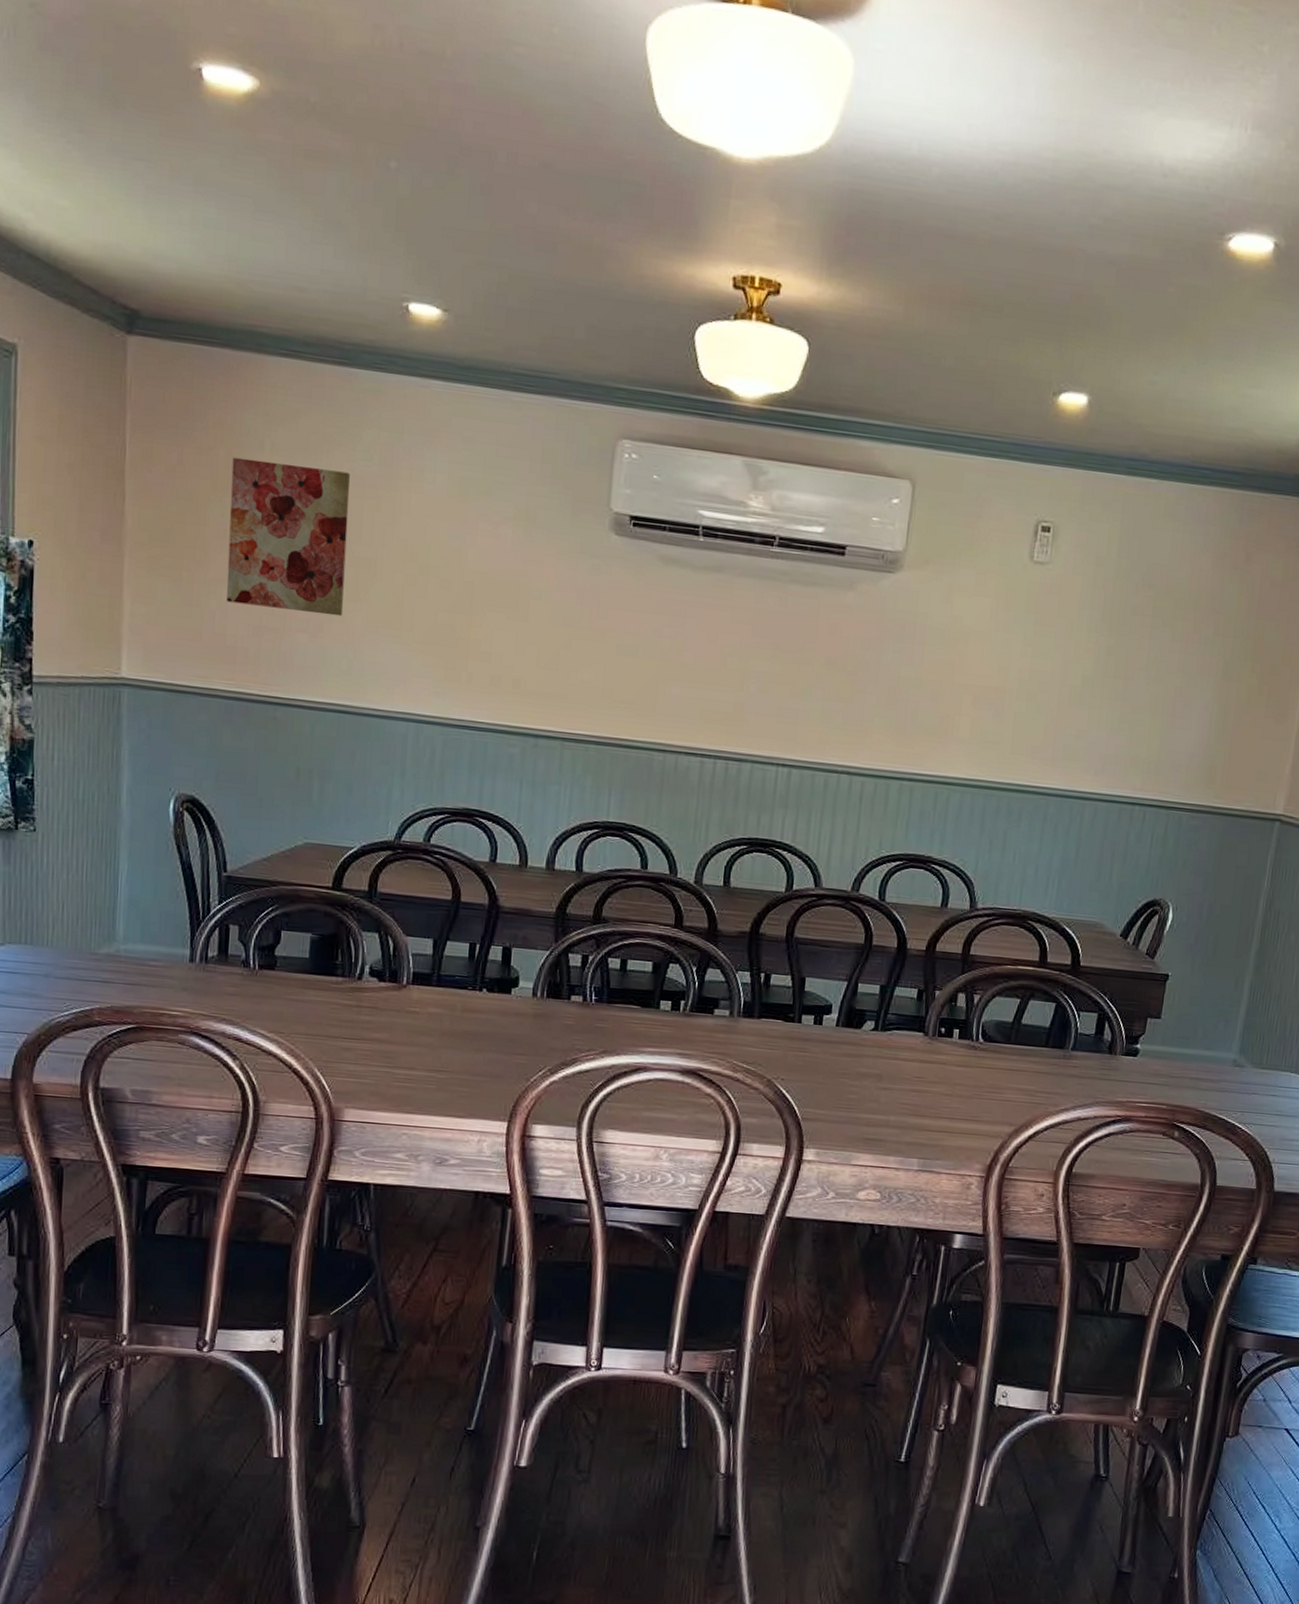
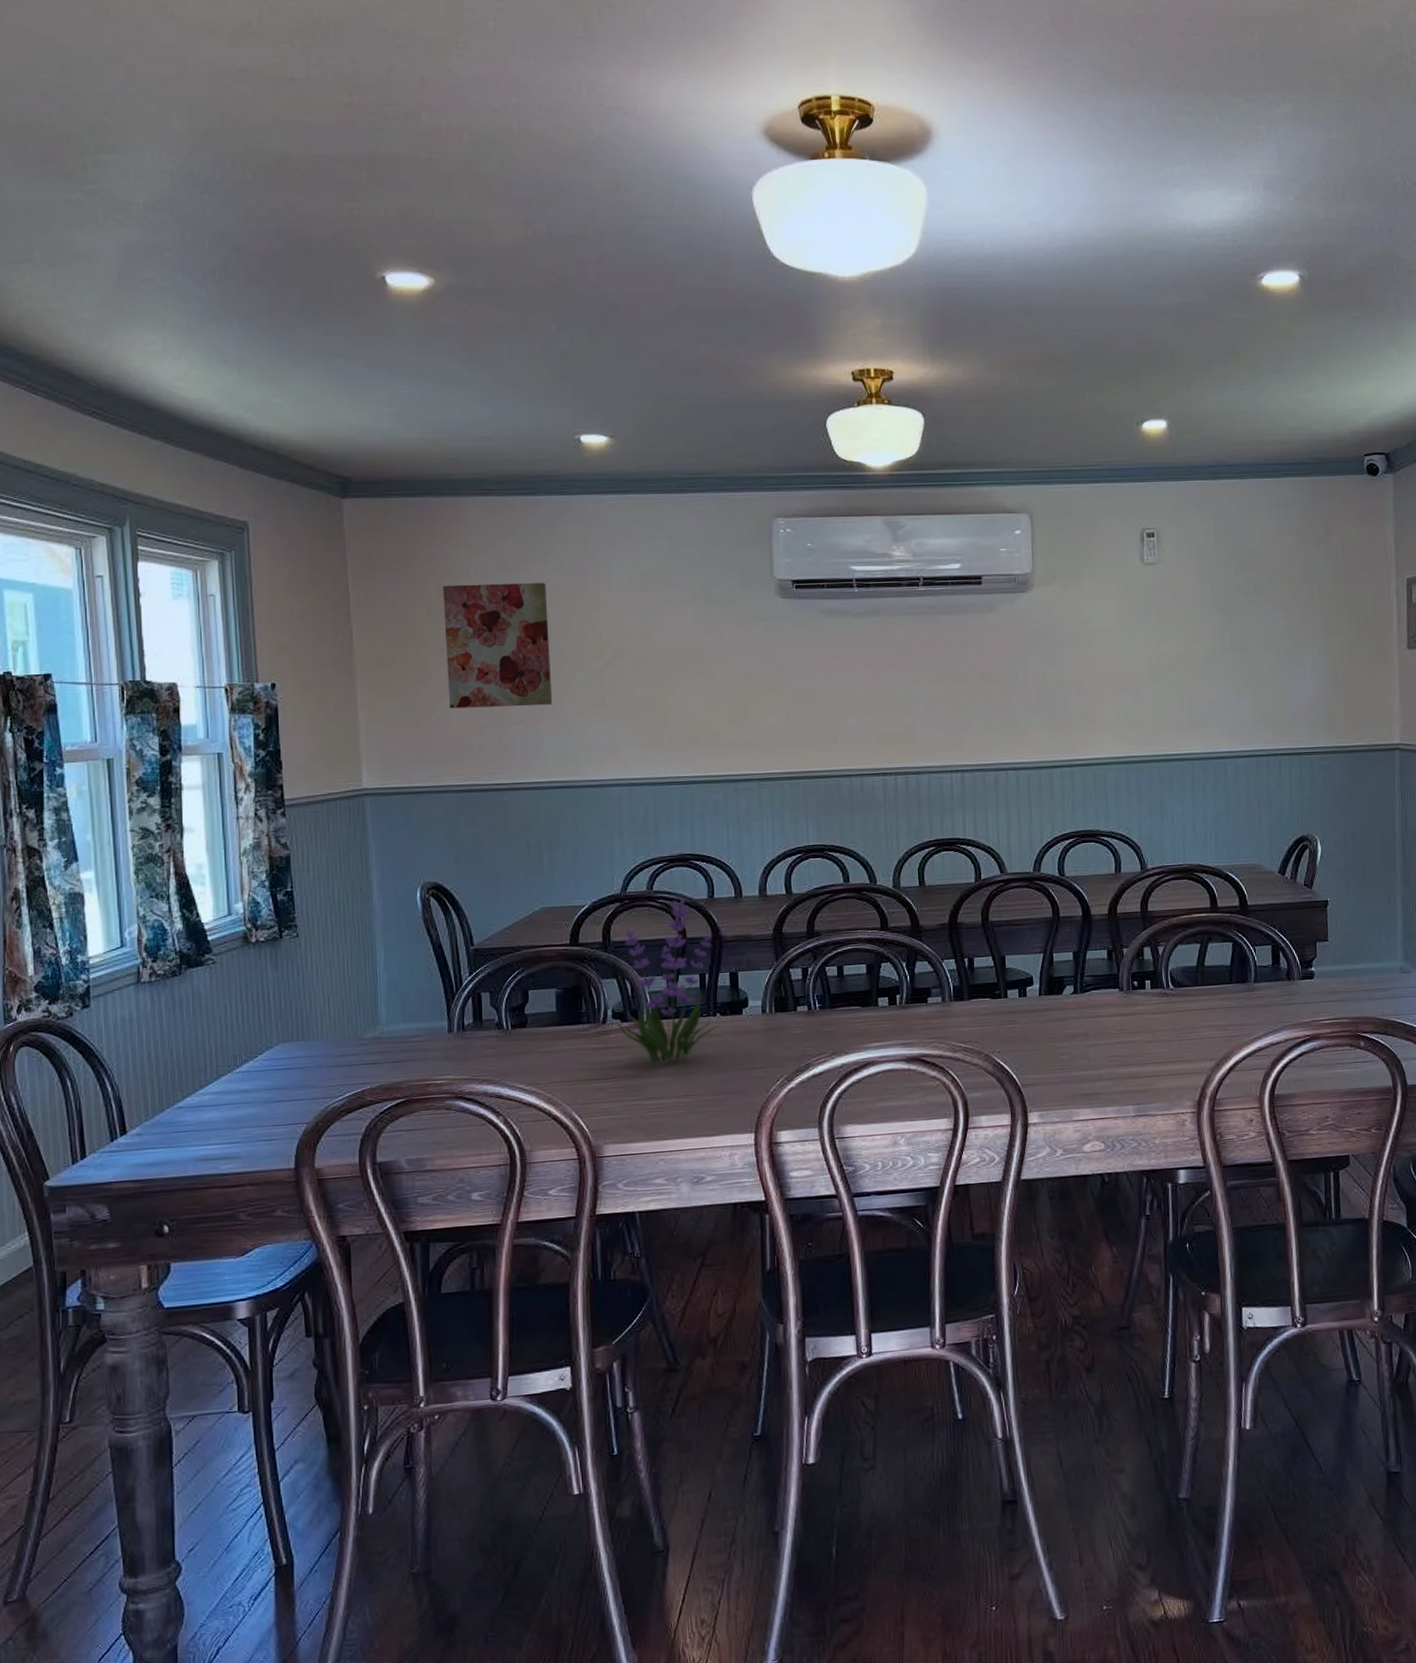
plant: none [371,857,488,1033] -> present [614,898,719,1065]

